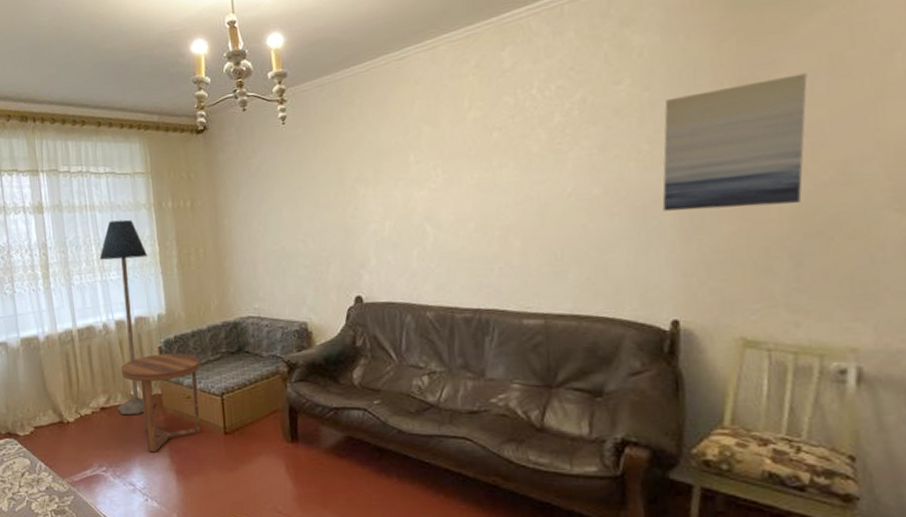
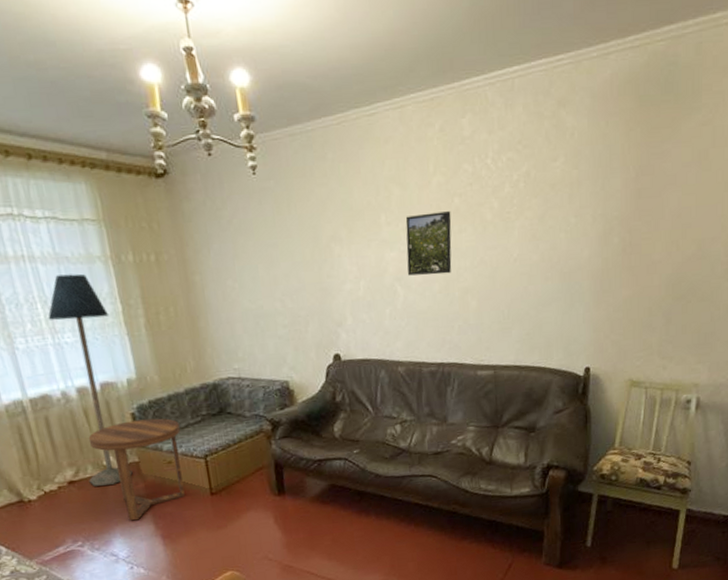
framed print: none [436,146,490,215] -> present [405,211,452,276]
wall art: present [662,73,807,211] -> none [583,165,684,277]

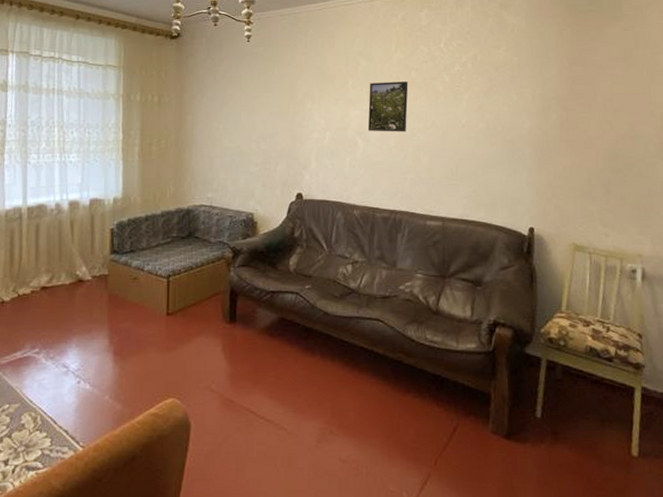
floor lamp: present [47,273,133,486] -> none [60,106,111,294]
side table: present [88,418,185,521] -> none [68,235,151,333]

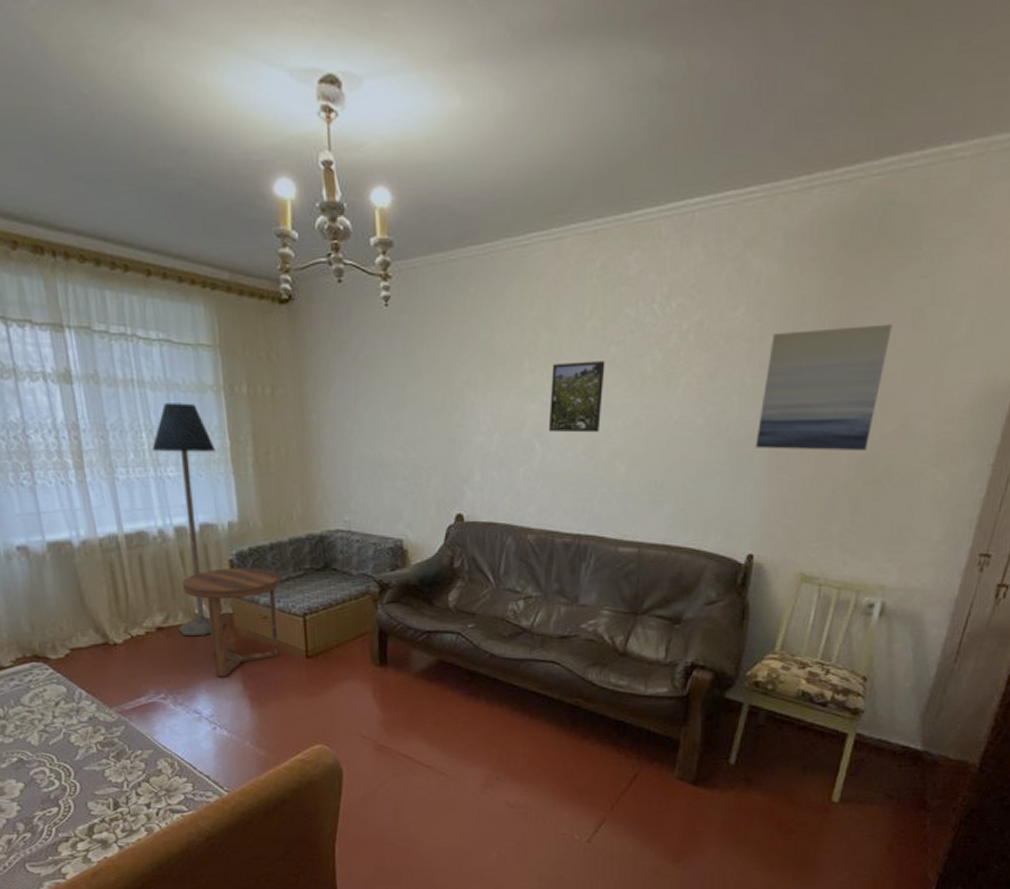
floor lamp: none [60,106,111,294] -> present [152,403,225,635]
side table: none [68,235,151,333] -> present [182,568,280,677]
wall art: none [524,60,612,149] -> present [755,324,893,452]

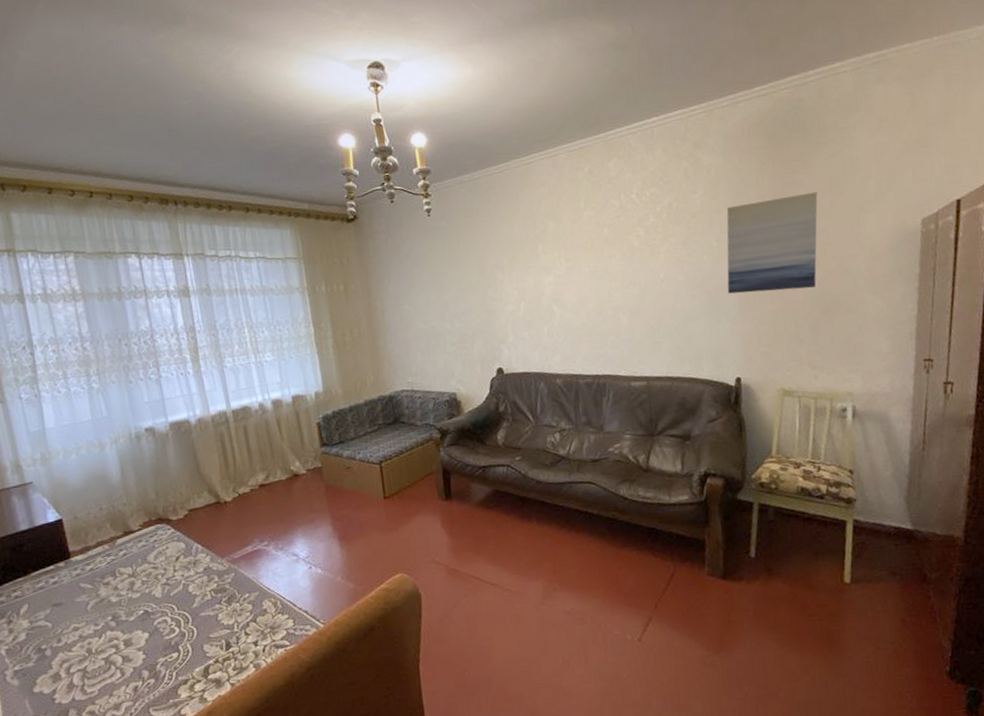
floor lamp: present [152,403,225,635] -> none [252,302,316,490]
side table: present [182,568,280,677] -> none [279,427,361,523]
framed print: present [548,361,605,433] -> none [560,240,604,297]

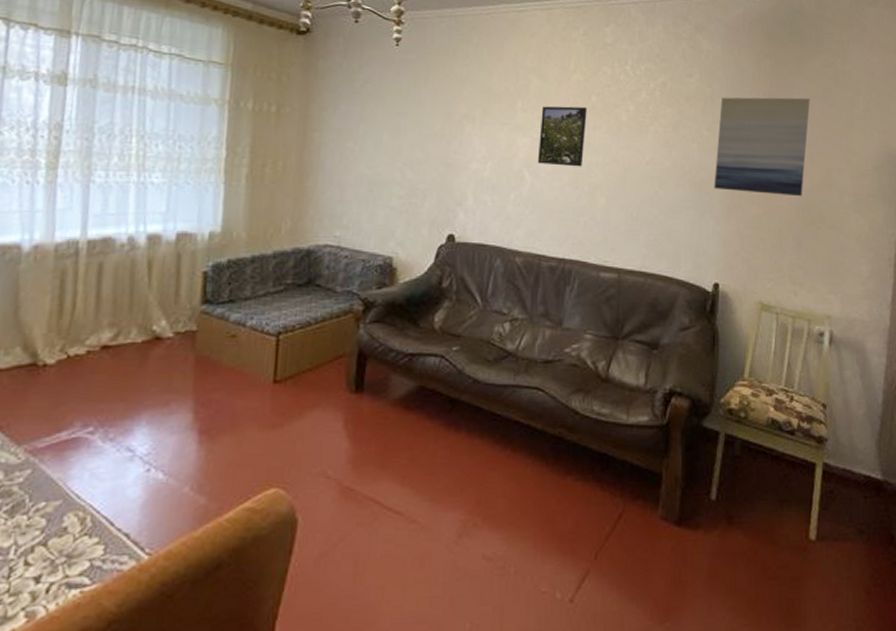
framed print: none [560,240,604,297] -> present [537,106,587,167]

